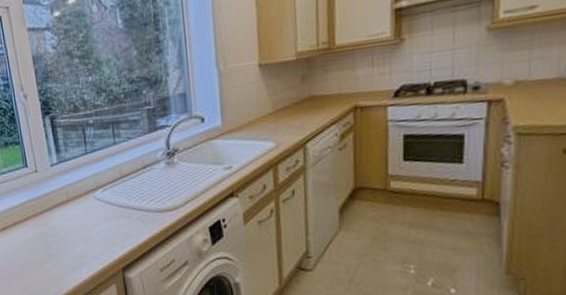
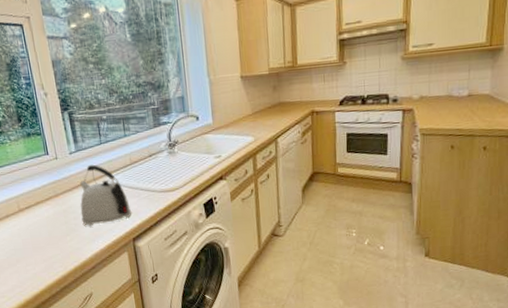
kettle: none [62,178,121,252] -> present [80,164,131,226]

